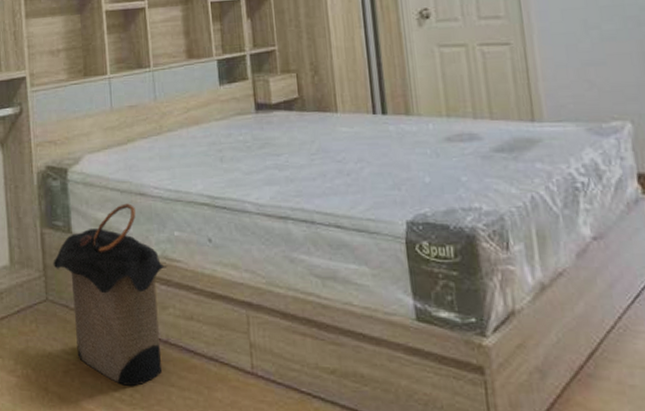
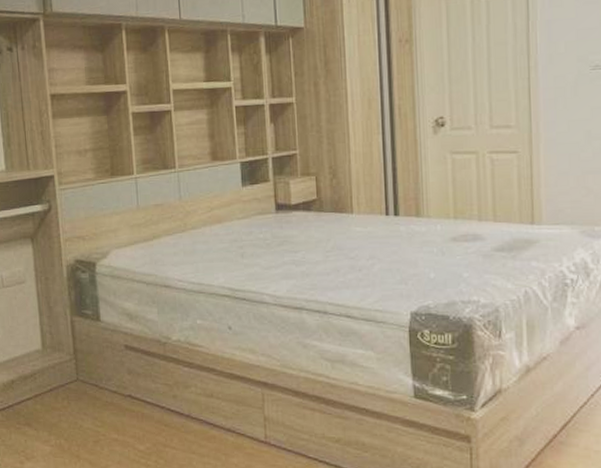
laundry hamper: present [53,203,168,387] -> none [83,294,190,454]

